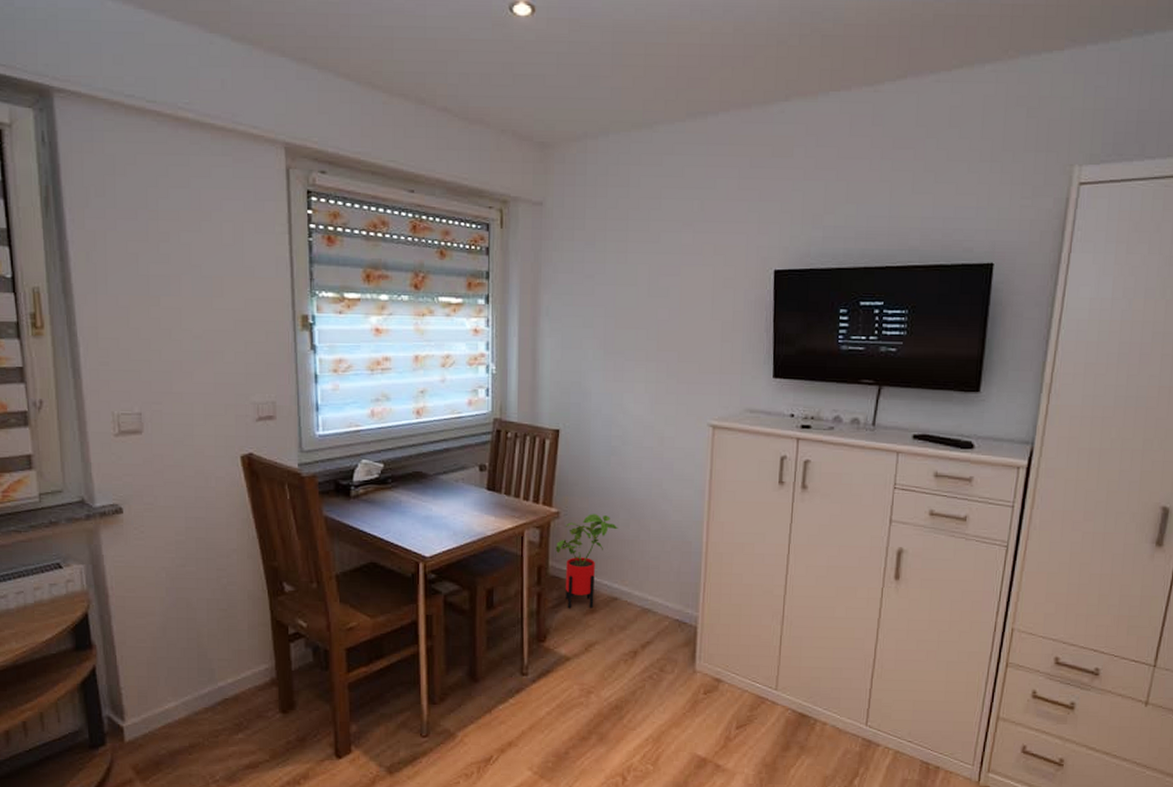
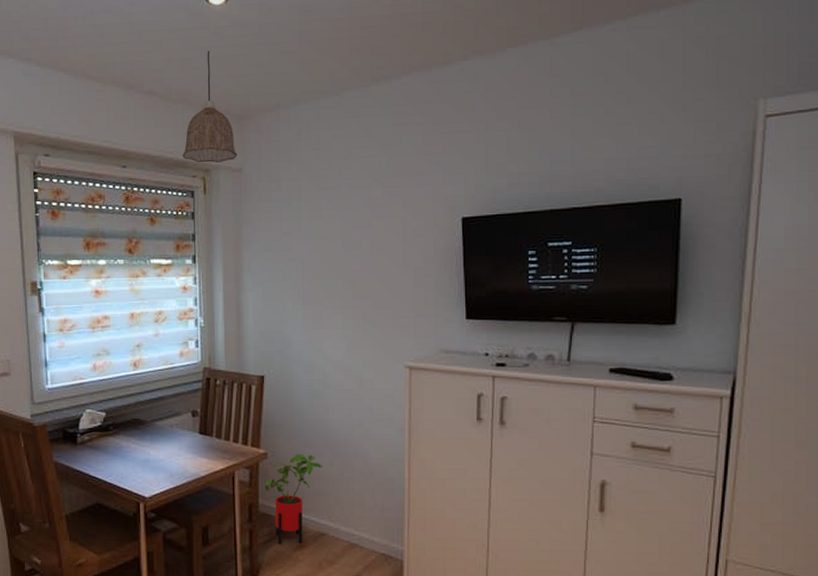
pendant lamp: none [479,66,539,194] -> present [183,50,238,163]

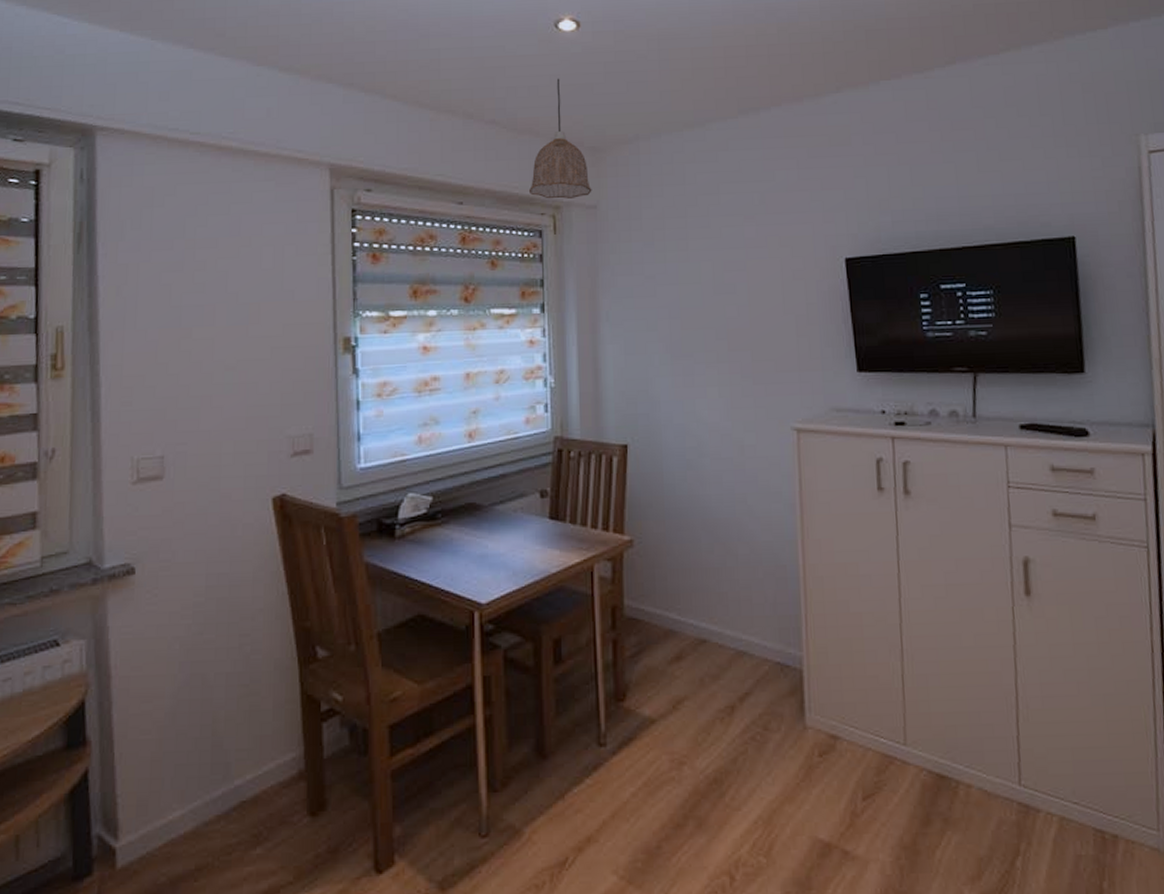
house plant: present [264,454,323,545] -> none [630,539,701,657]

